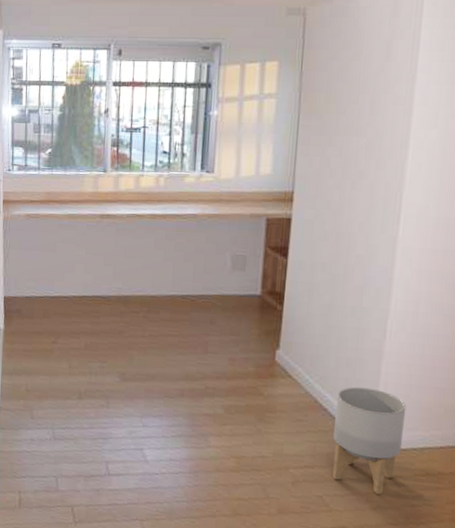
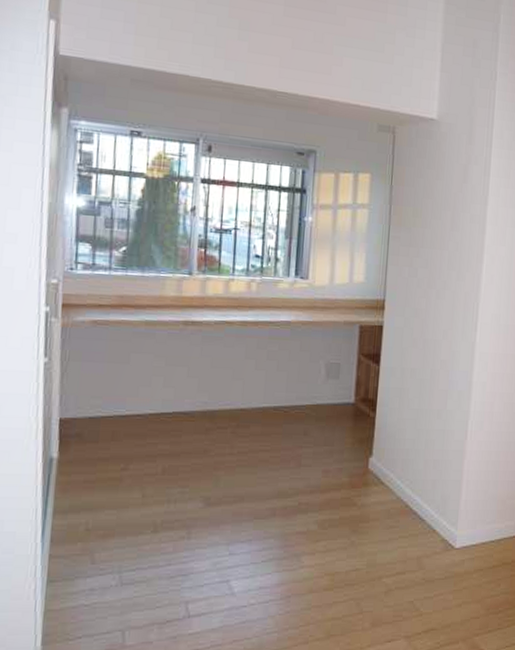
planter: present [333,386,407,495] -> none [422,487,485,591]

